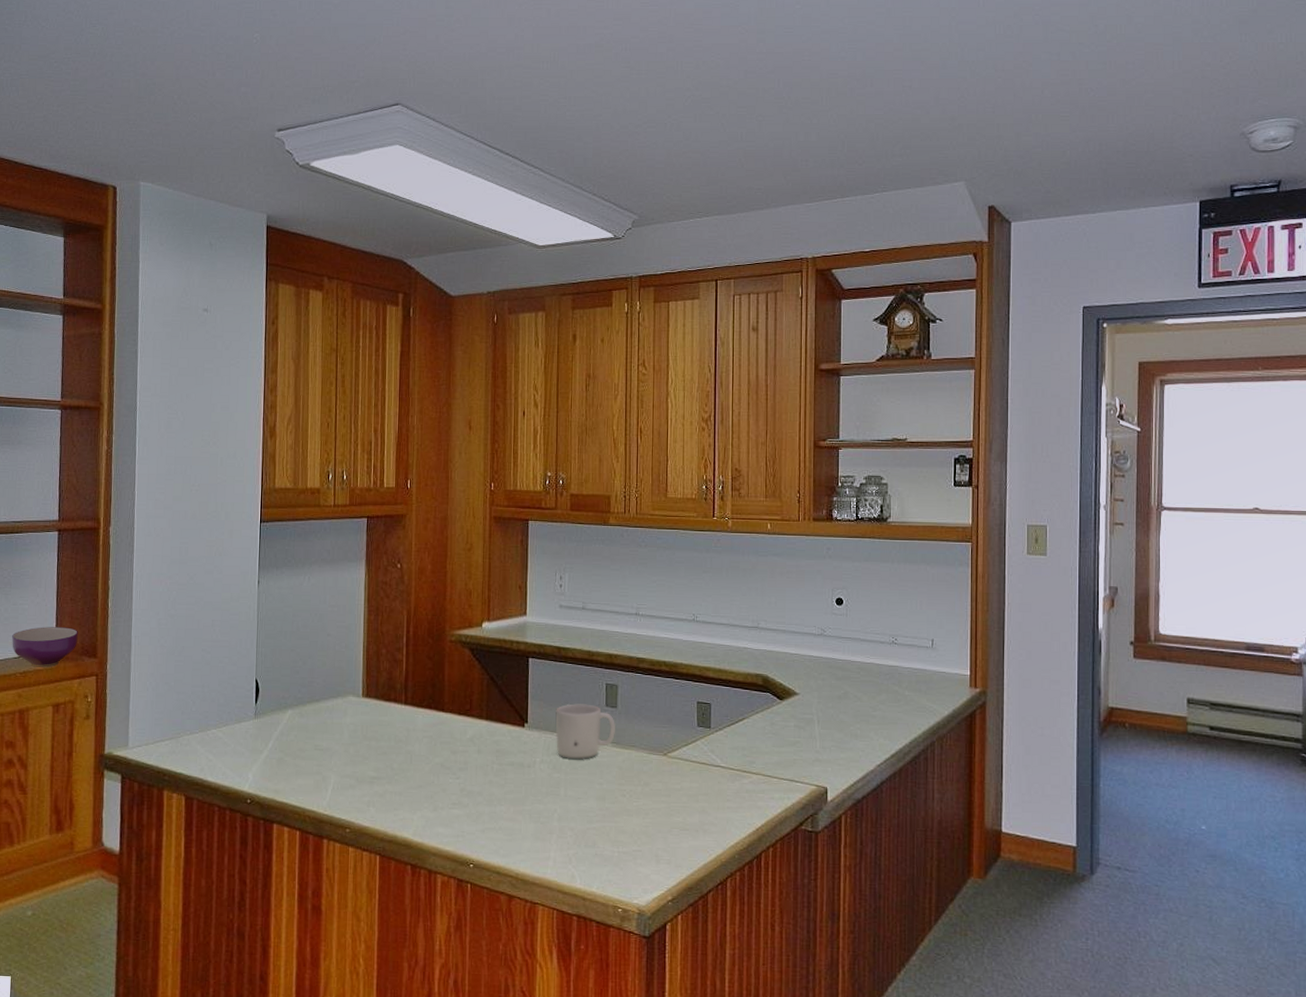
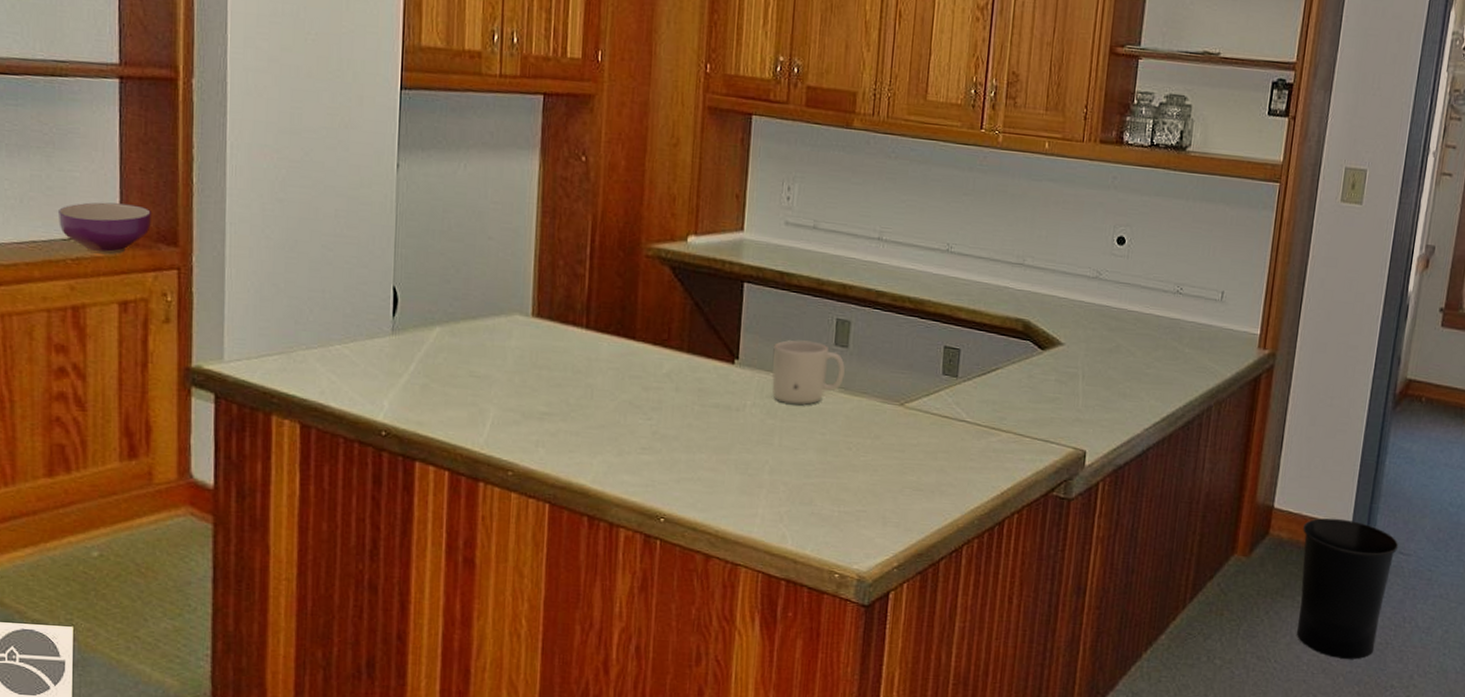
waste bin: none [1031,839,1124,975] -> present [1297,518,1399,659]

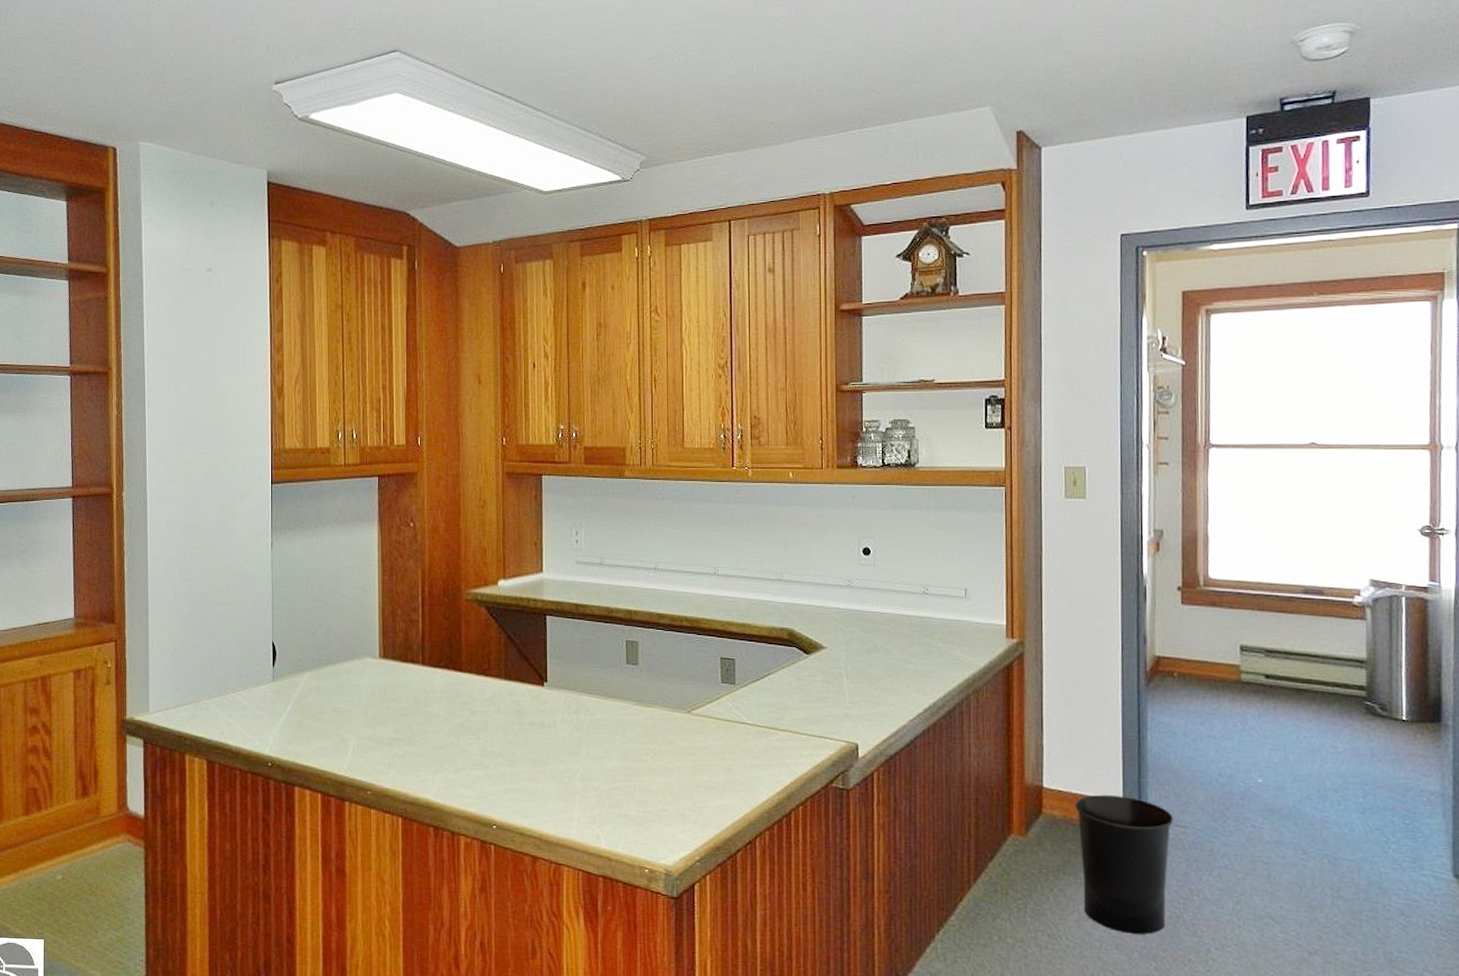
bowl: present [57,202,151,255] -> none [31,593,96,634]
mug: present [771,340,845,405] -> none [575,661,637,719]

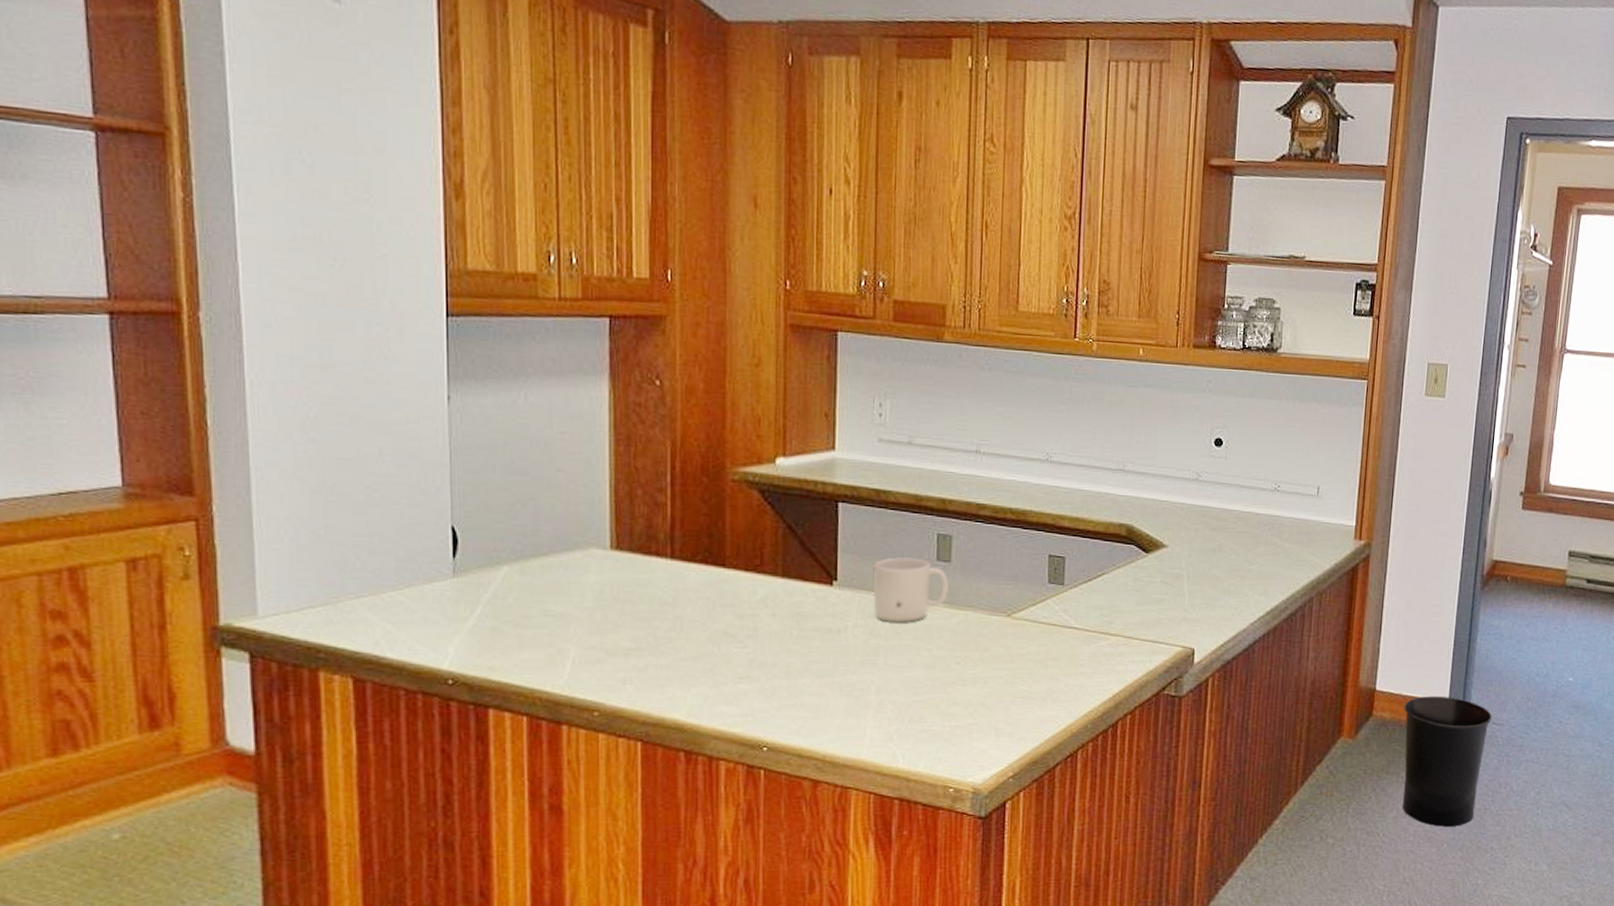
mug: none [575,661,637,719] -> present [872,557,949,623]

